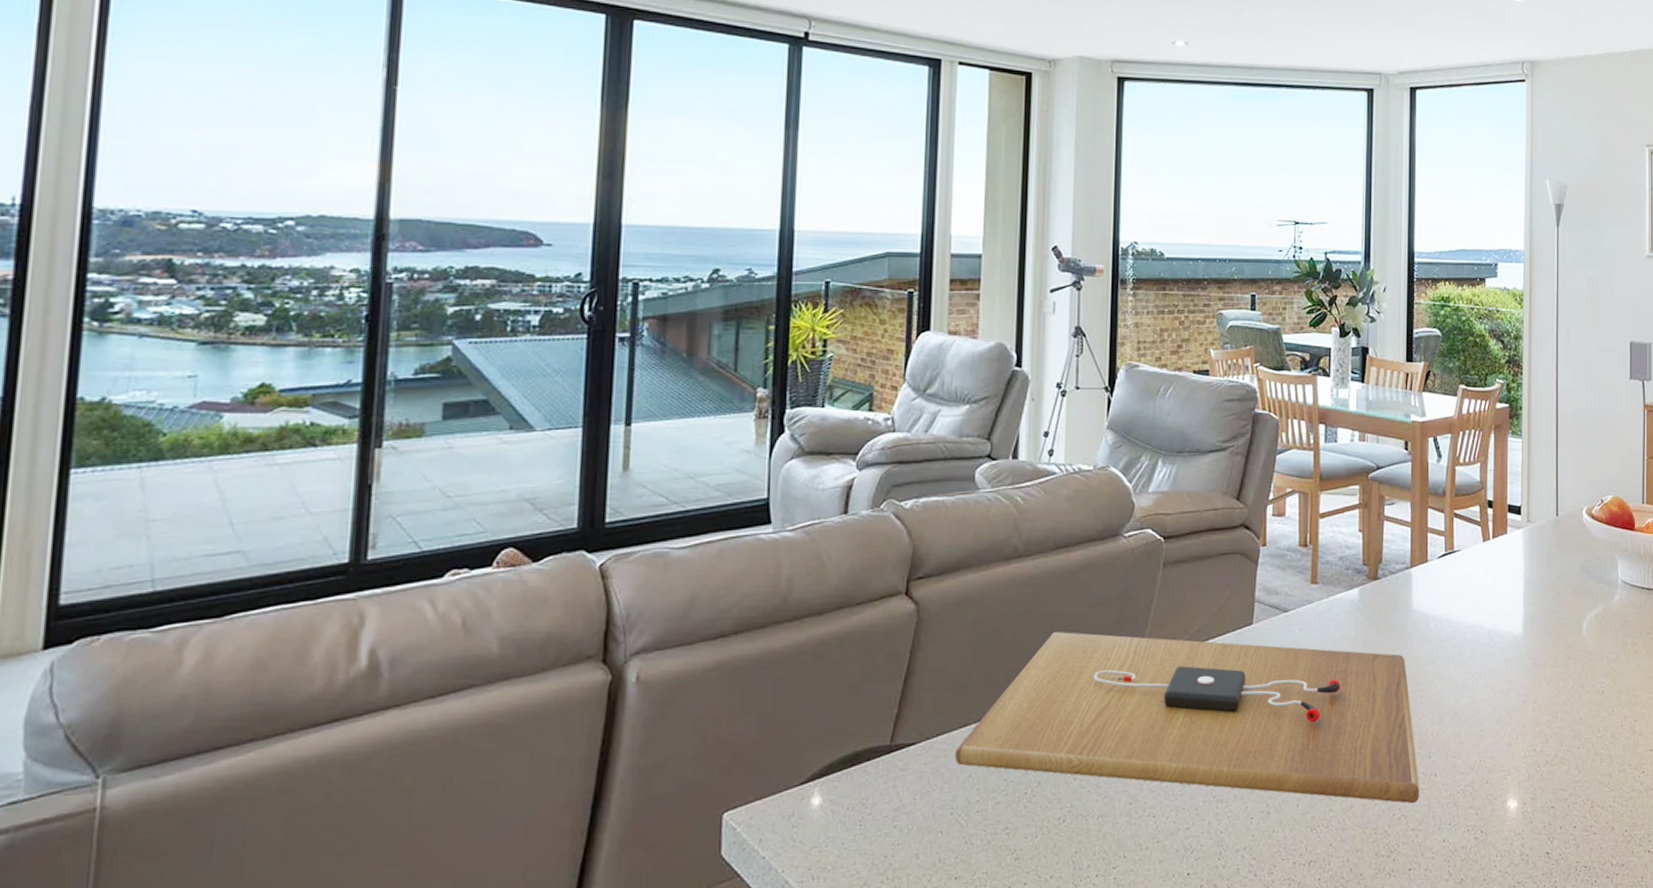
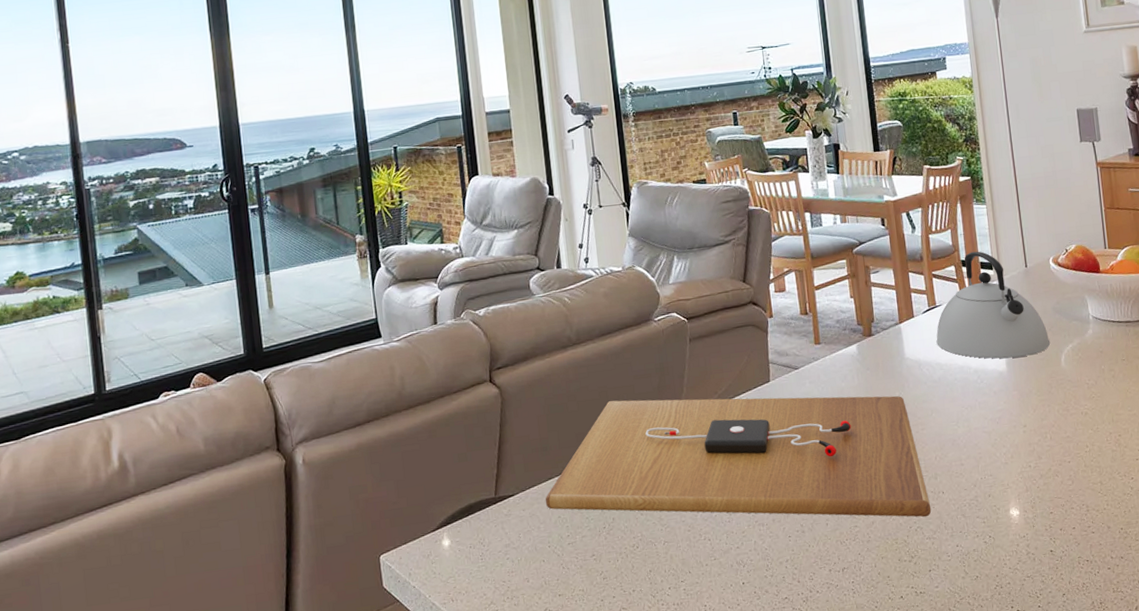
kettle: none [1449,491,1574,620] -> present [936,251,1051,359]

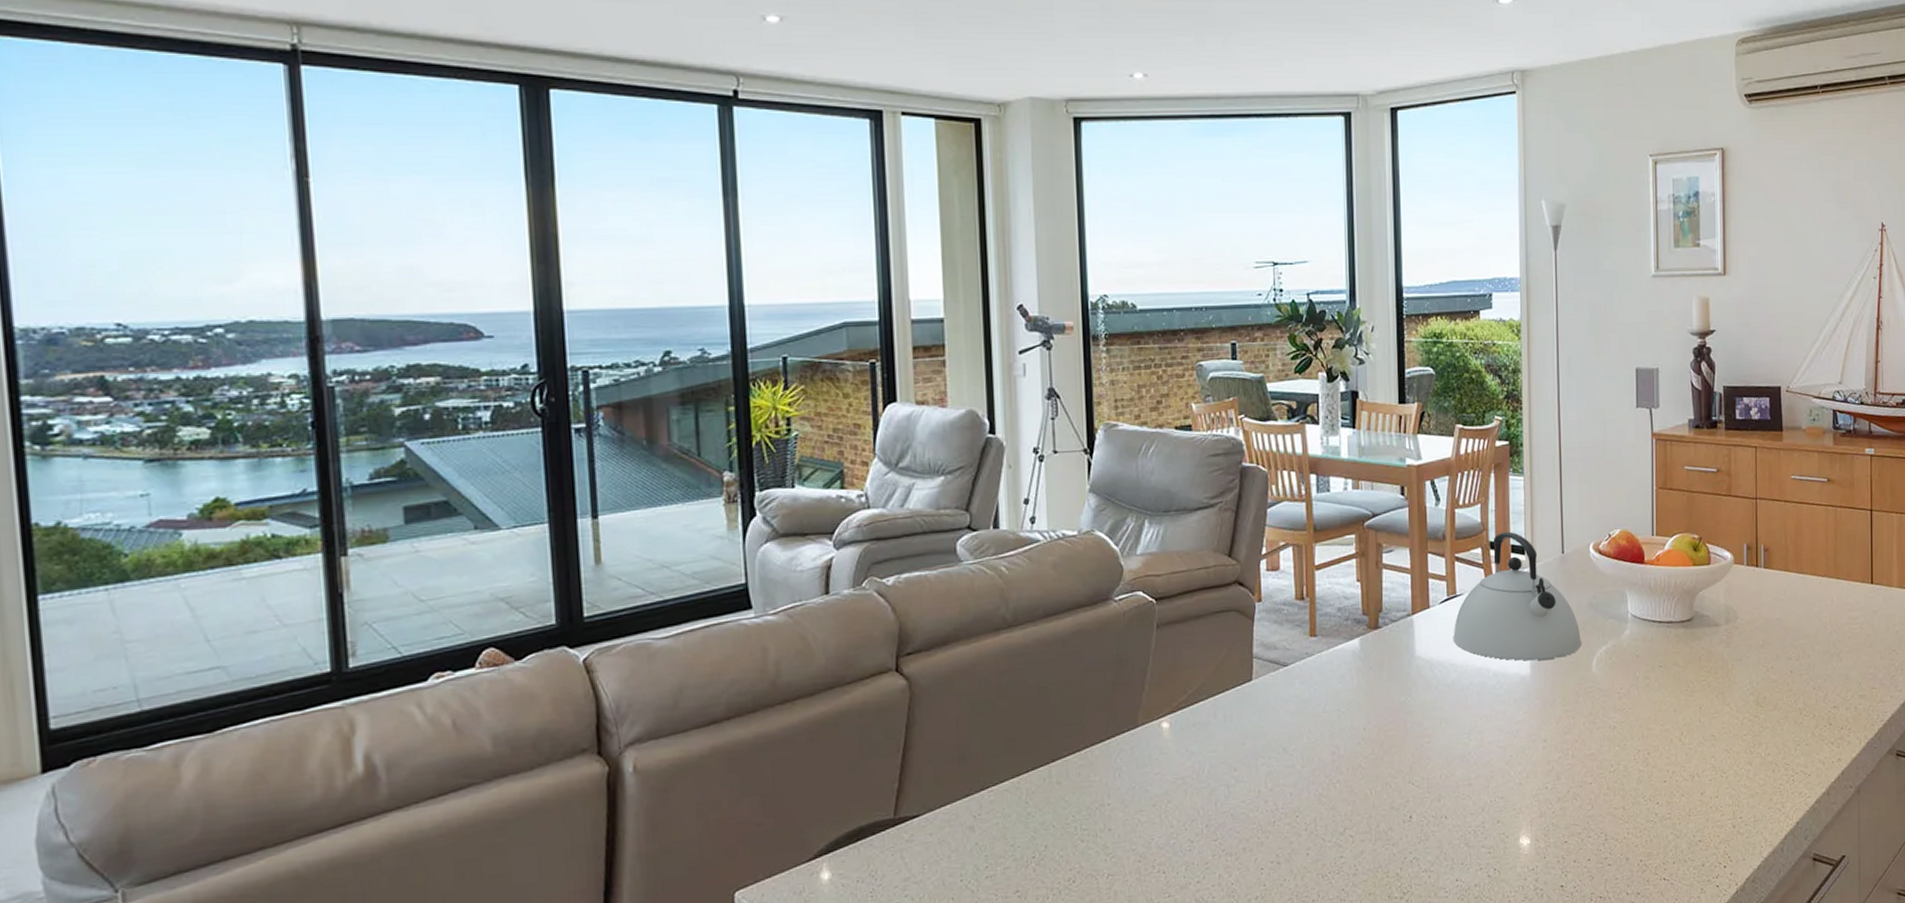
cutting board: present [545,395,932,517] -> none [959,698,1431,847]

